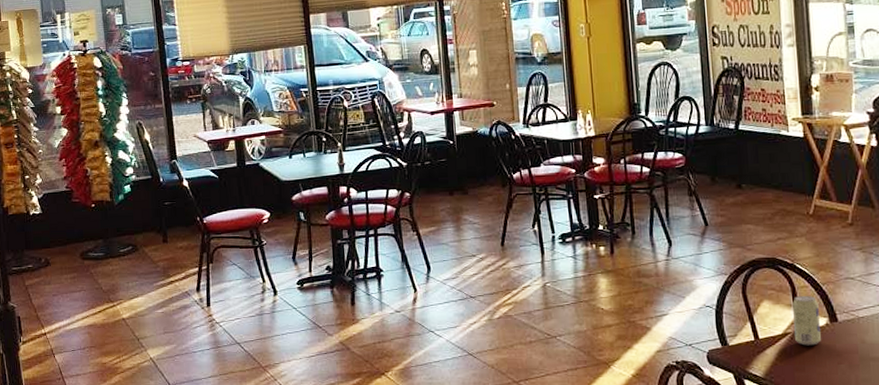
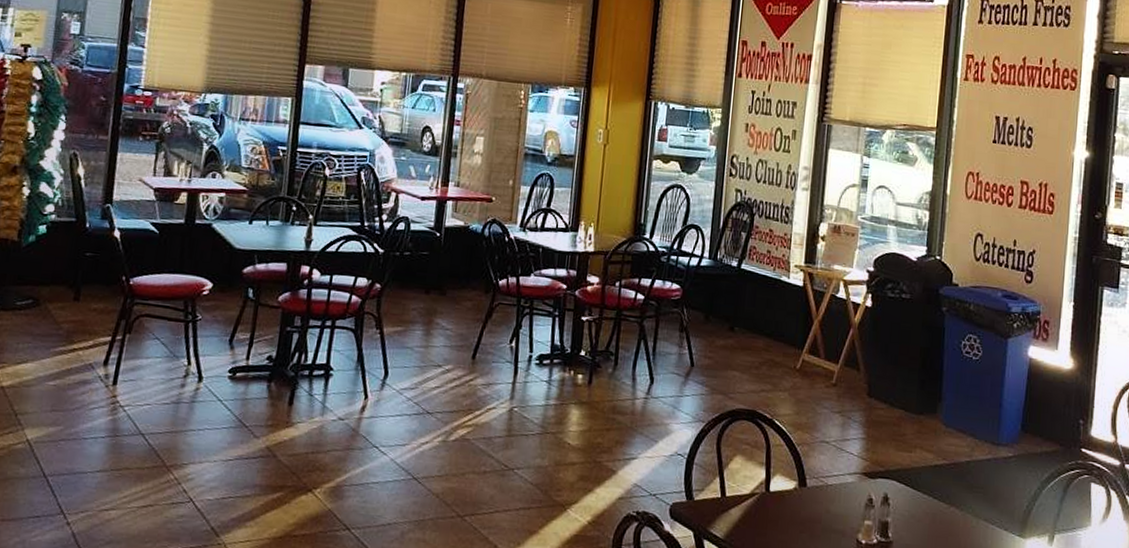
beverage can: present [791,295,821,346] -> none [762,454,790,510]

